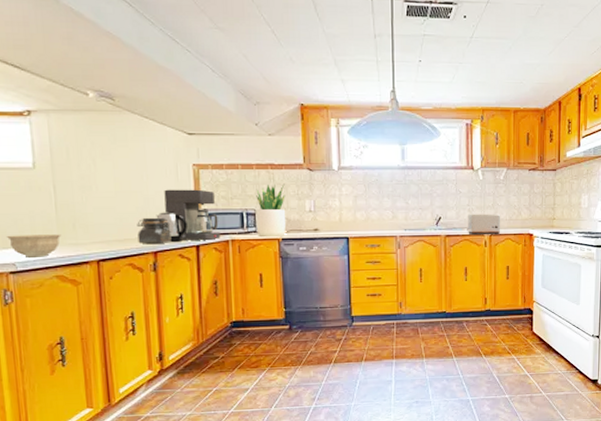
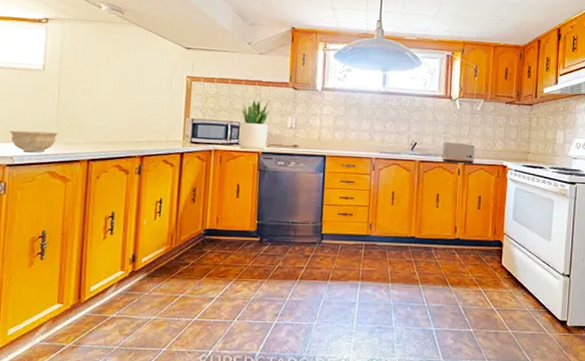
jar: present [137,217,172,245] -> none [127,122,159,149]
kettle: present [156,212,187,243] -> none [147,118,175,149]
coffee maker: present [164,189,221,241] -> none [156,98,205,149]

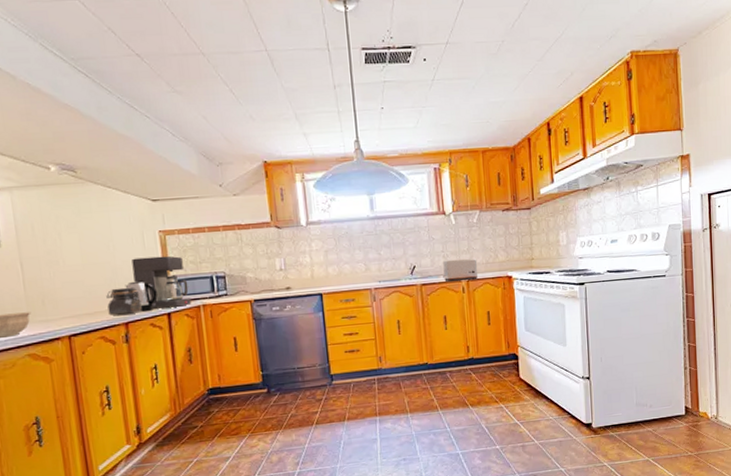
jar: none [127,122,159,149] -> present [106,287,142,316]
kettle: none [147,118,175,149] -> present [125,280,158,313]
coffee maker: none [156,98,205,149] -> present [132,256,192,309]
planter: present [239,99,269,151] -> none [224,244,258,301]

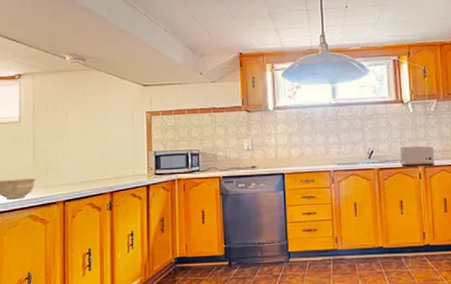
jar: present [106,287,142,316] -> none [98,160,126,186]
kettle: present [125,280,158,313] -> none [114,155,140,184]
coffee maker: present [132,256,192,309] -> none [122,134,168,181]

